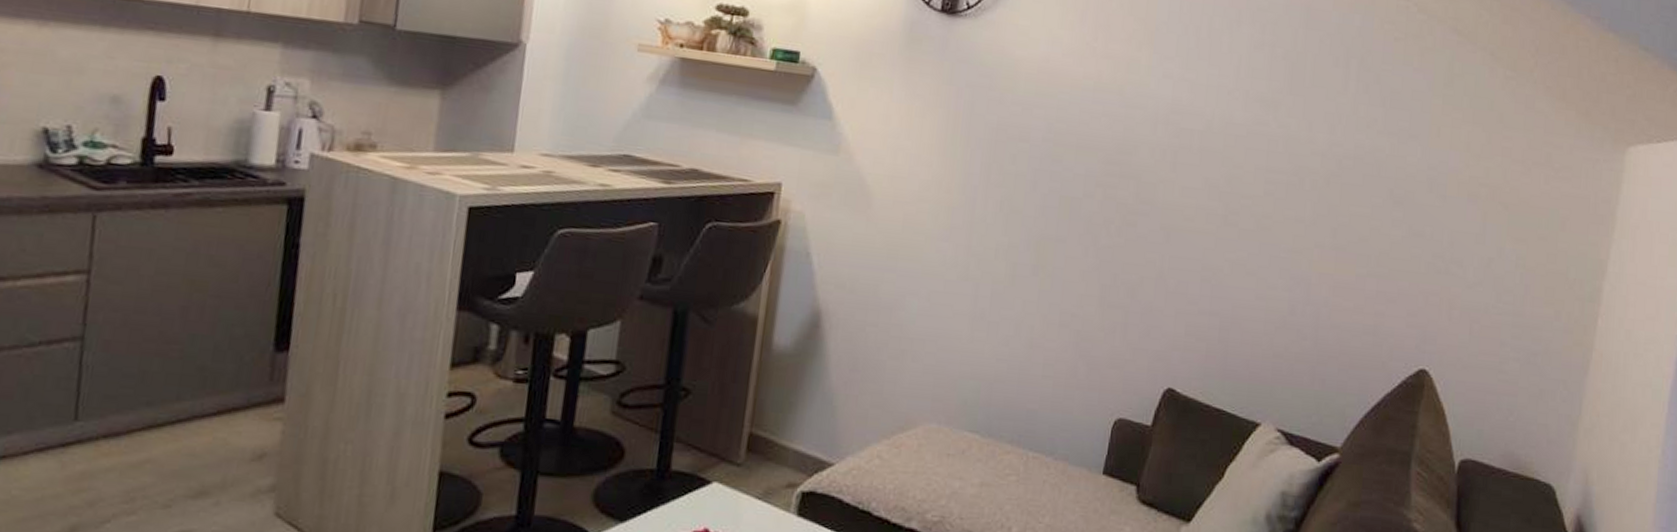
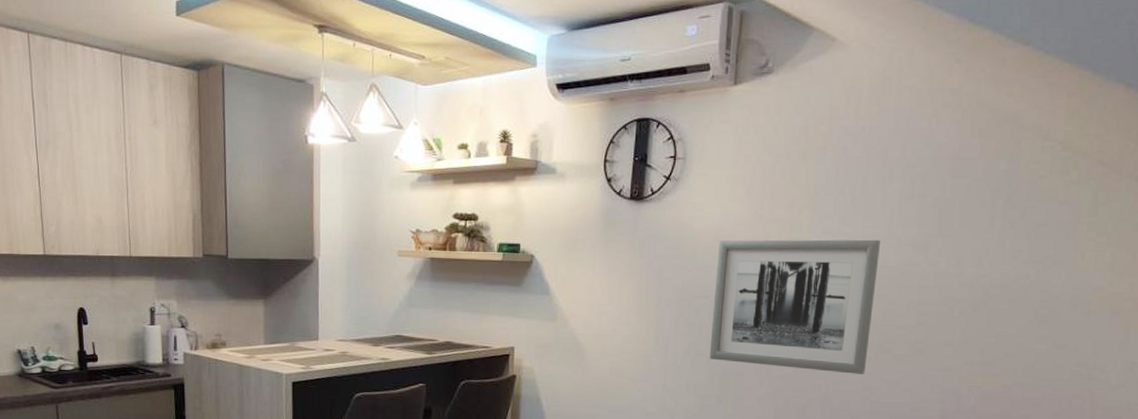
wall art: none [1025,73,1226,251] -> present [709,239,880,374]

